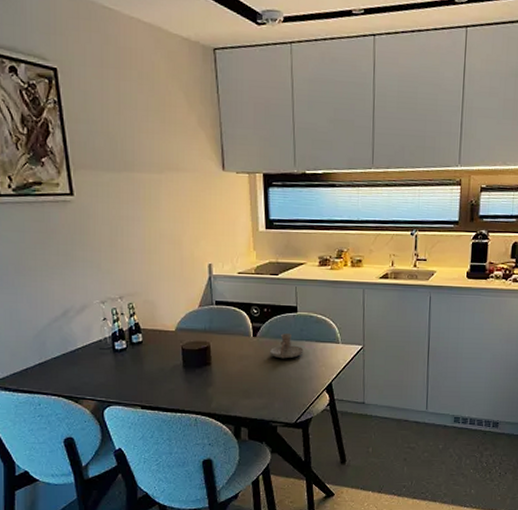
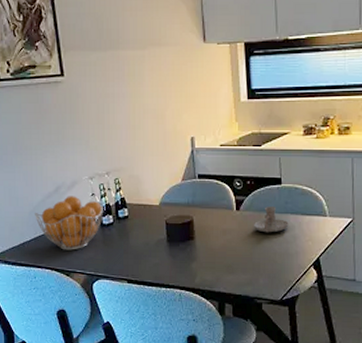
fruit basket: none [40,320,116,376] -> present [35,196,103,250]

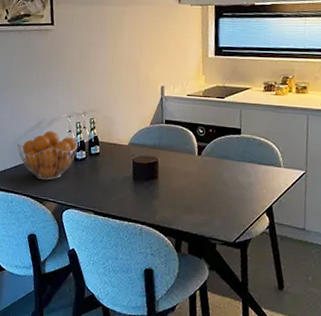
candle holder: present [254,207,289,233] -> none [213,154,246,179]

